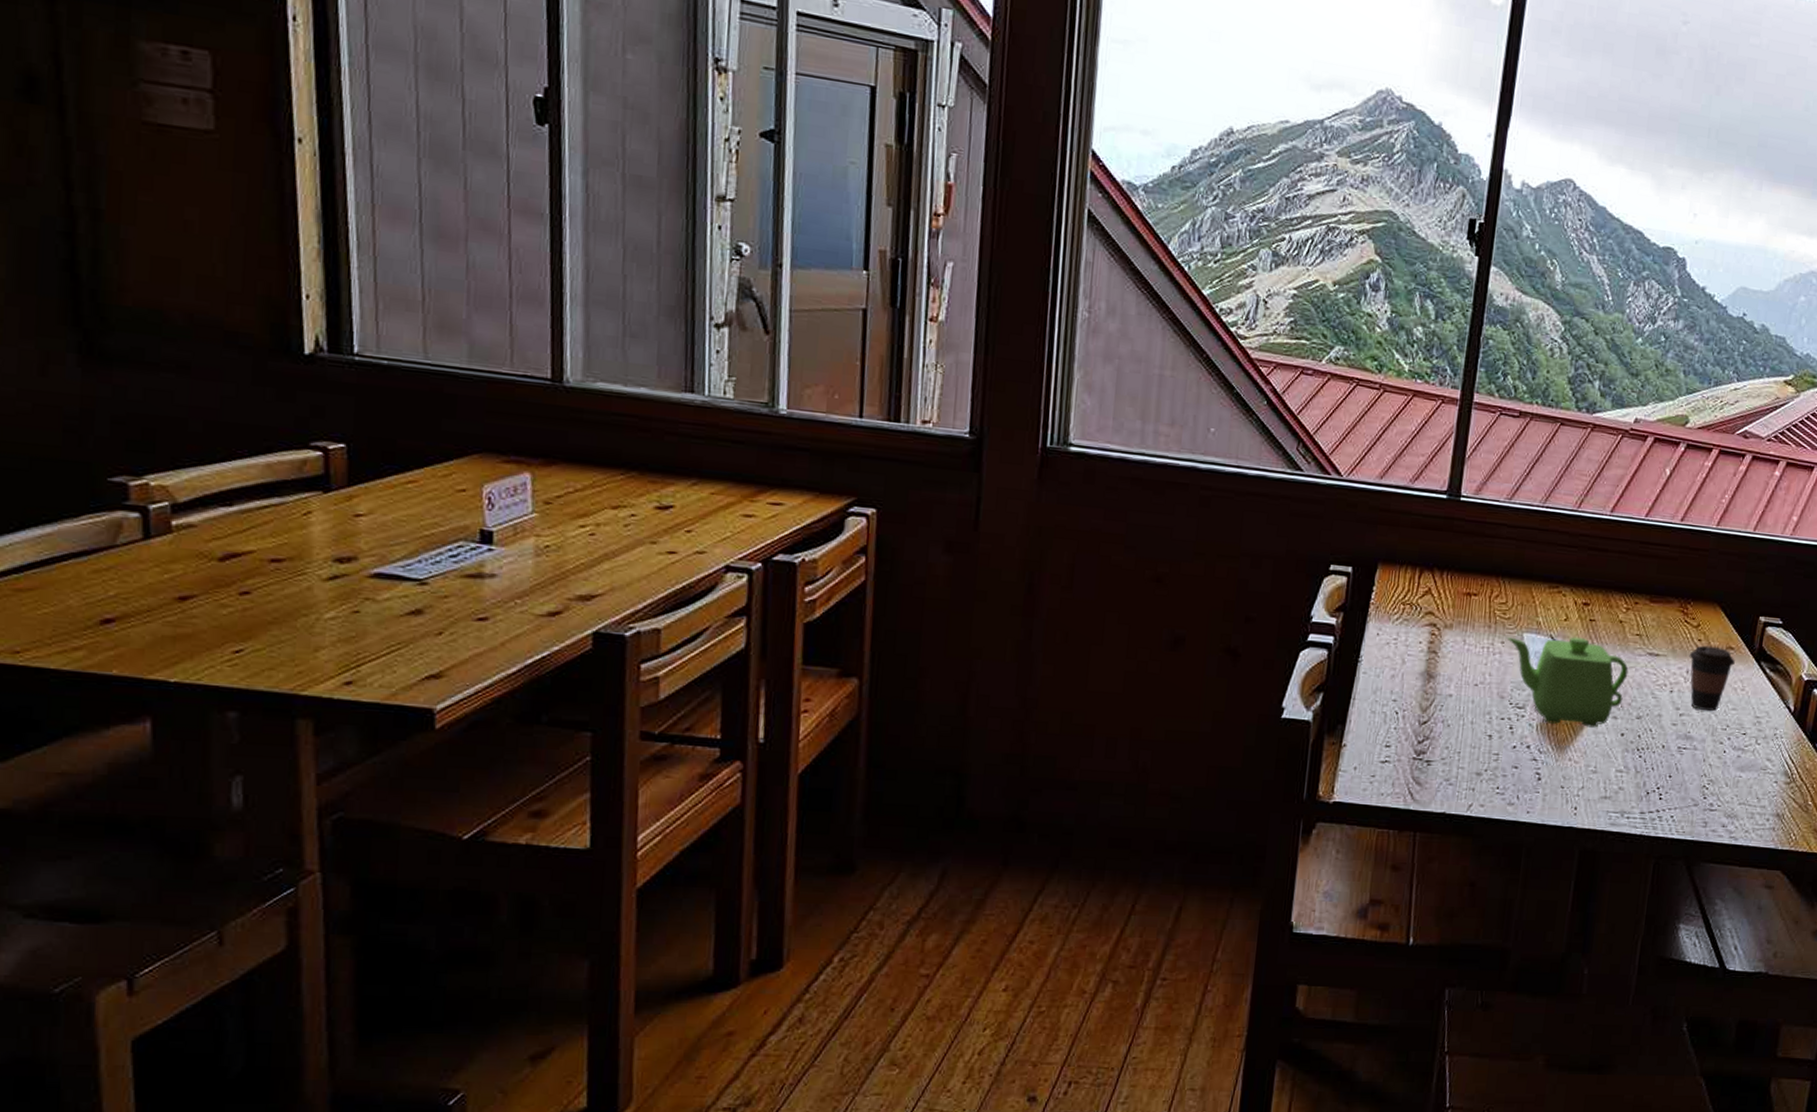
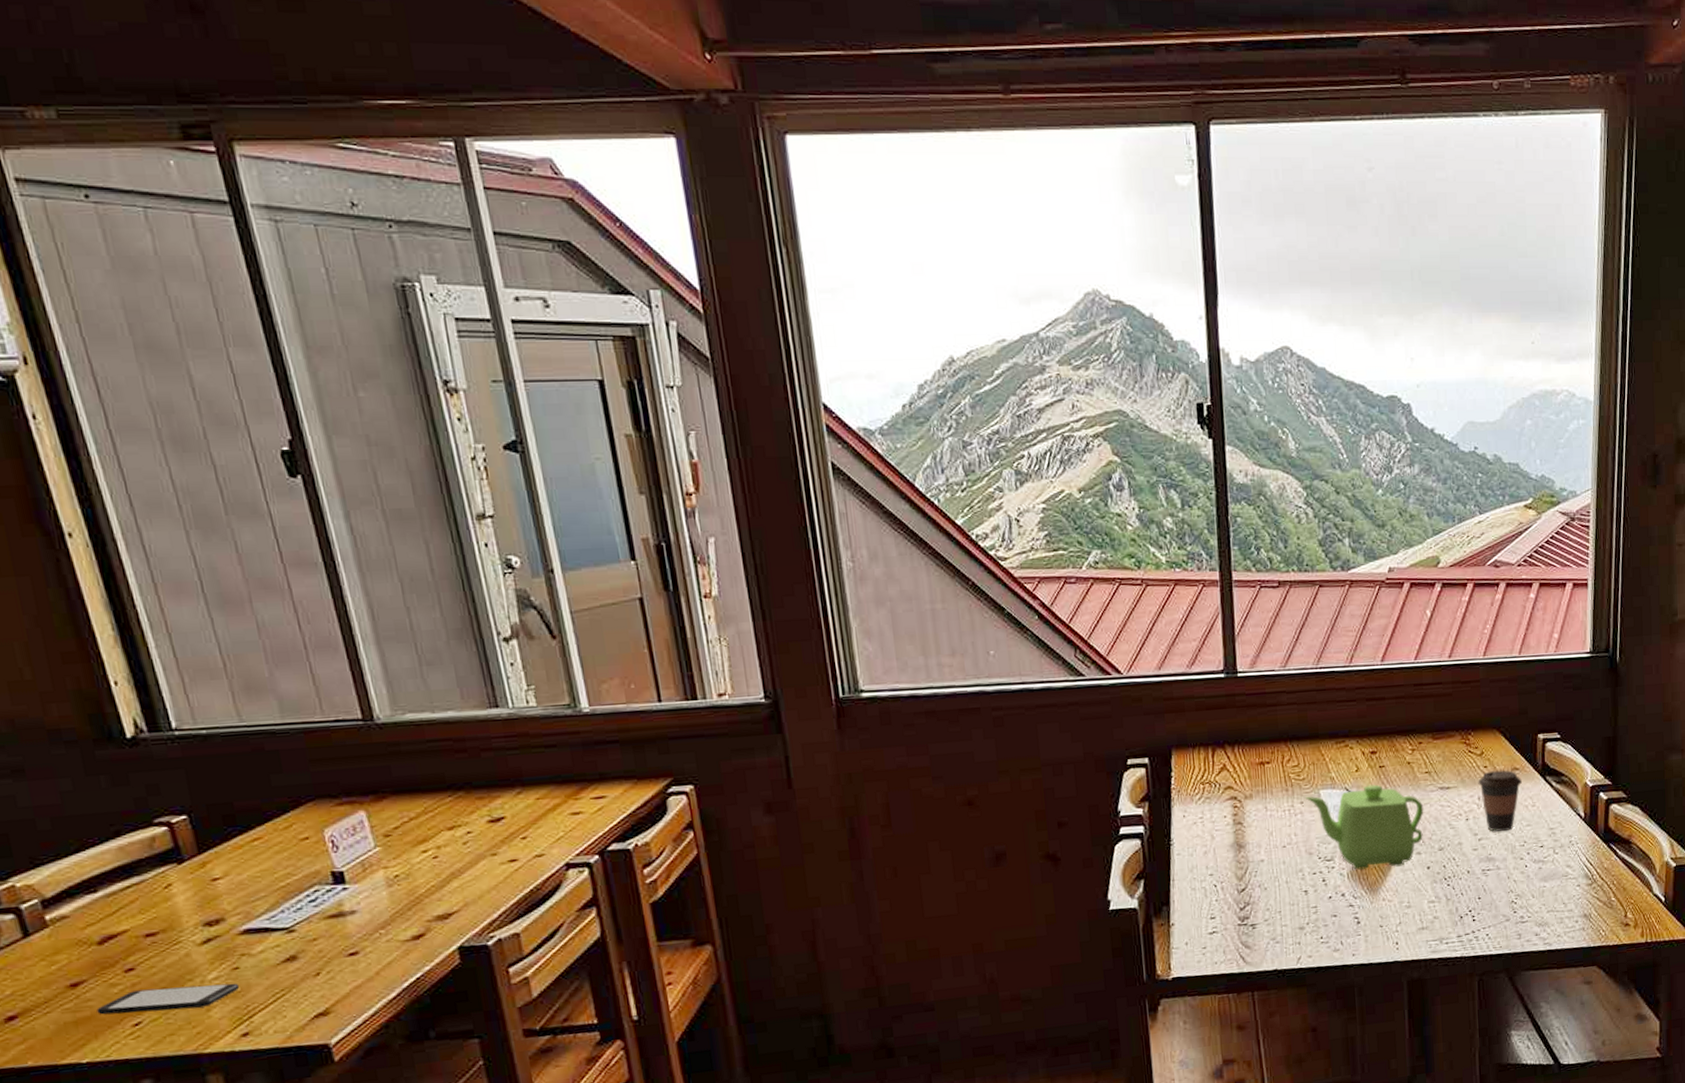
smartphone: none [199,615,356,646] -> present [96,983,240,1015]

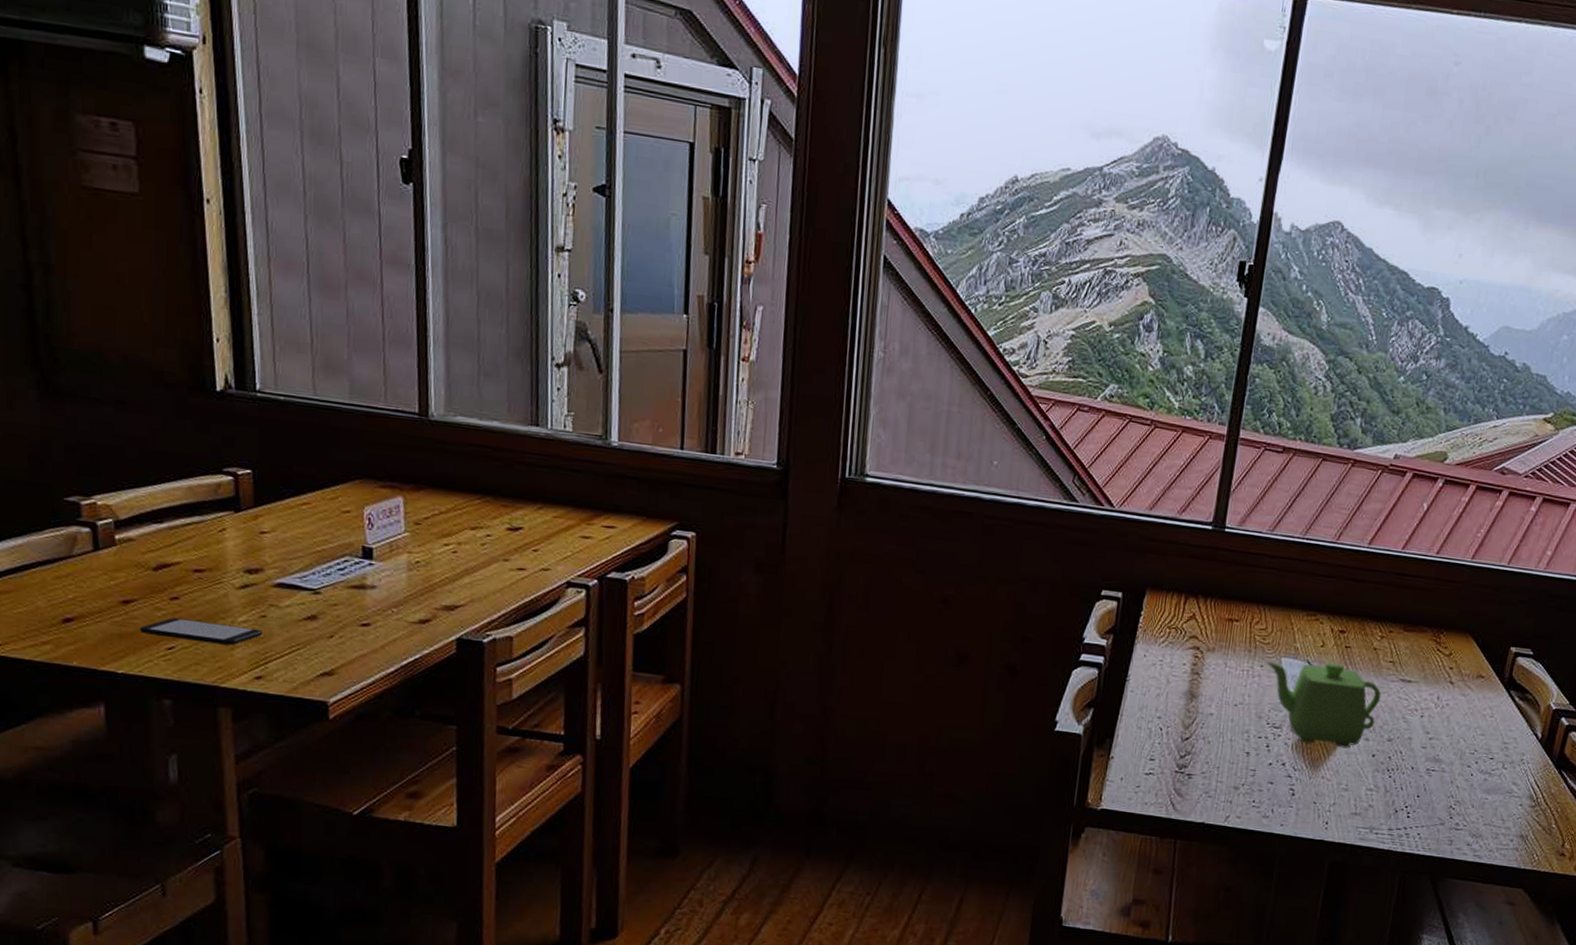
coffee cup: present [1478,770,1522,832] -> none [1440,673,1485,736]

